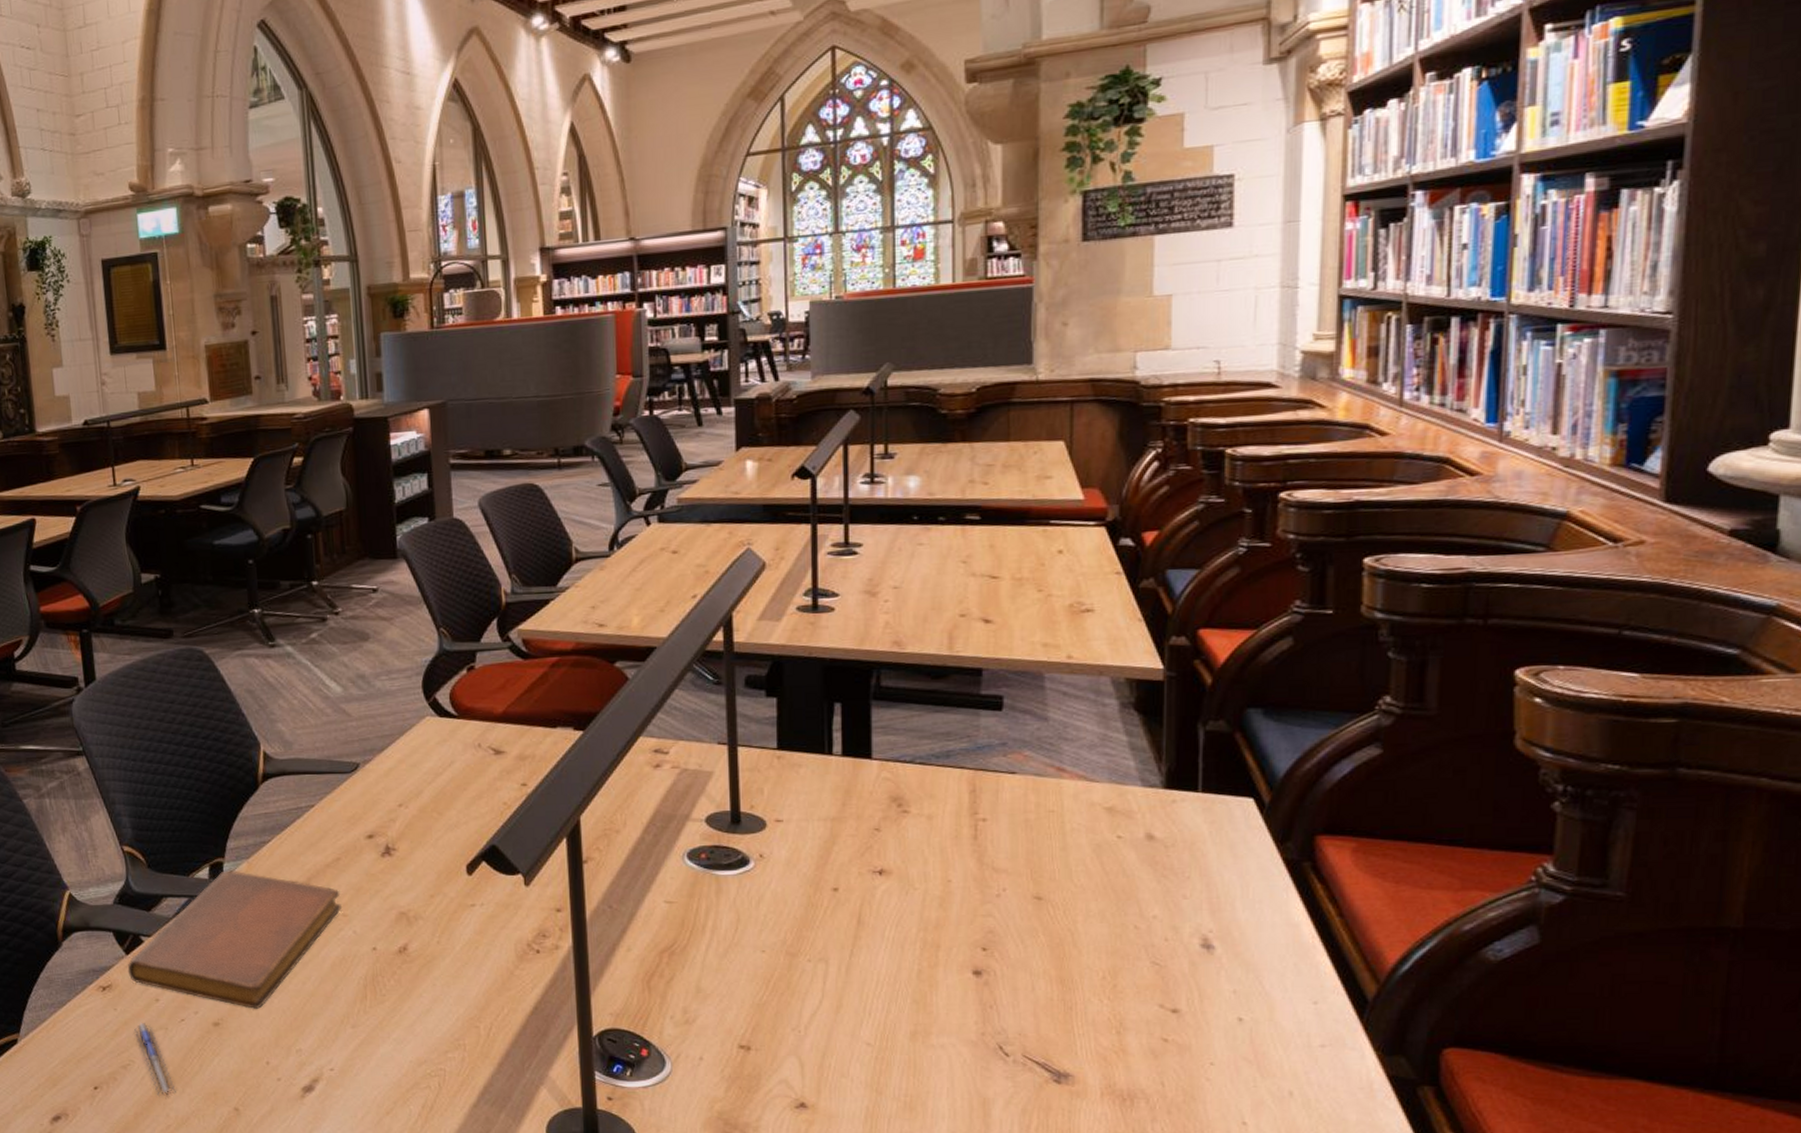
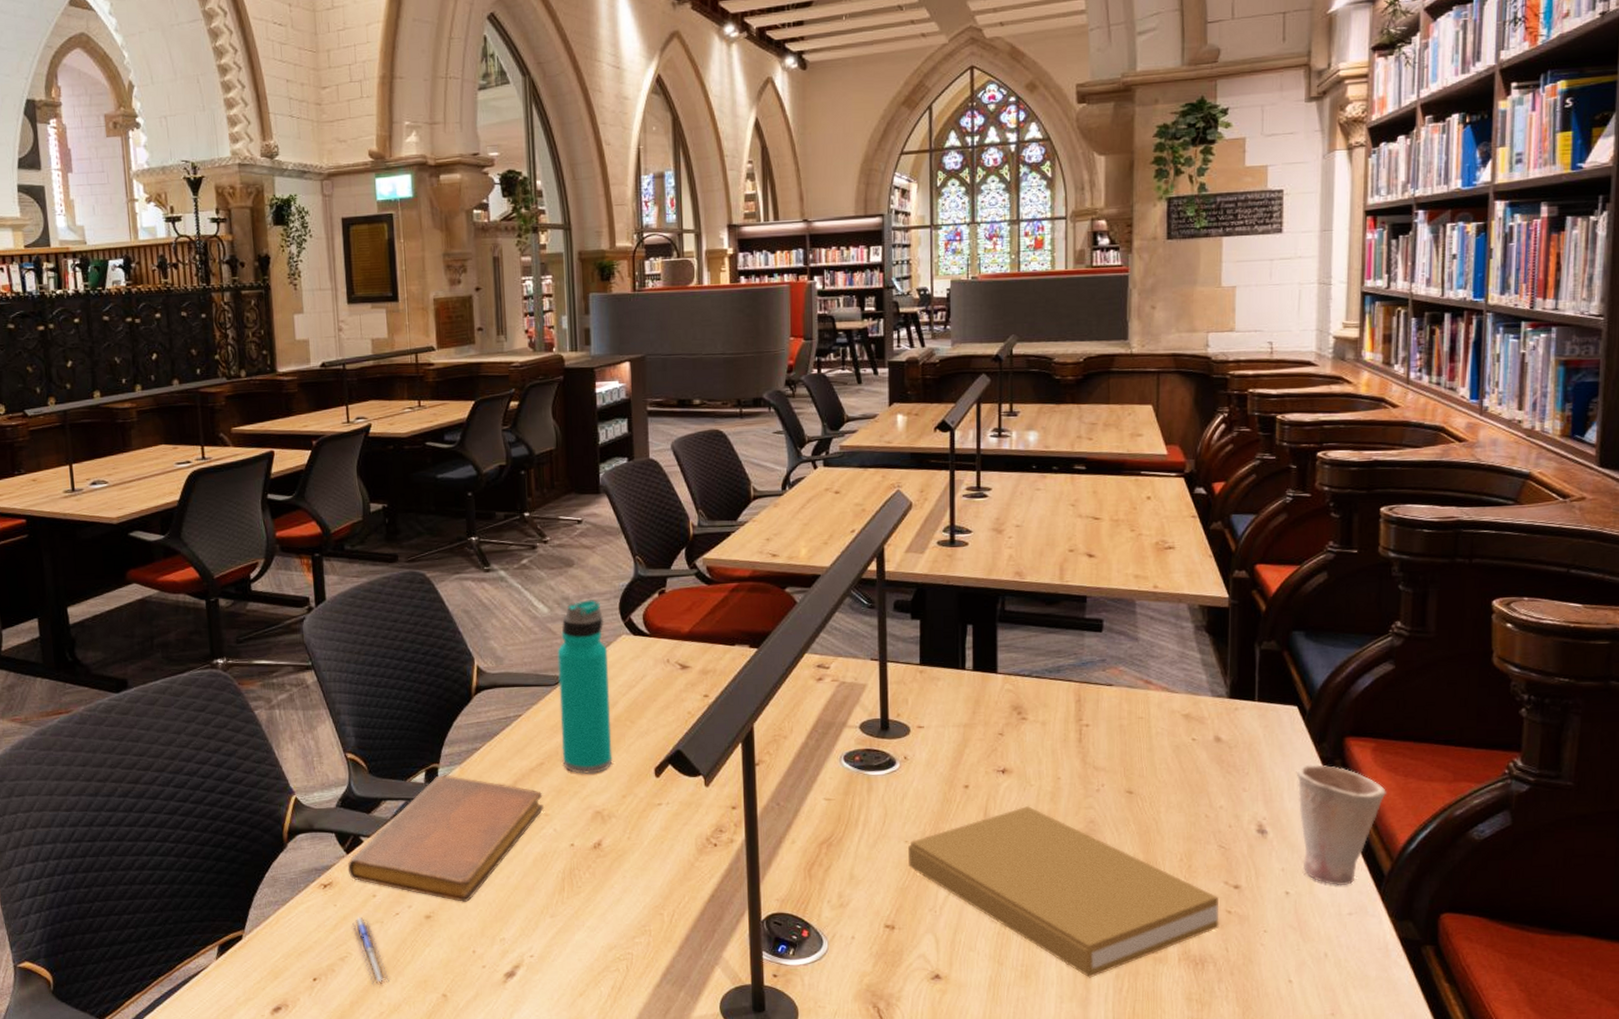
water bottle: none [353,676,418,871] -> present [557,599,613,774]
book: none [766,912,1153,1112] -> present [908,805,1219,978]
cup: none [1251,868,1372,1013] -> present [1296,764,1387,886]

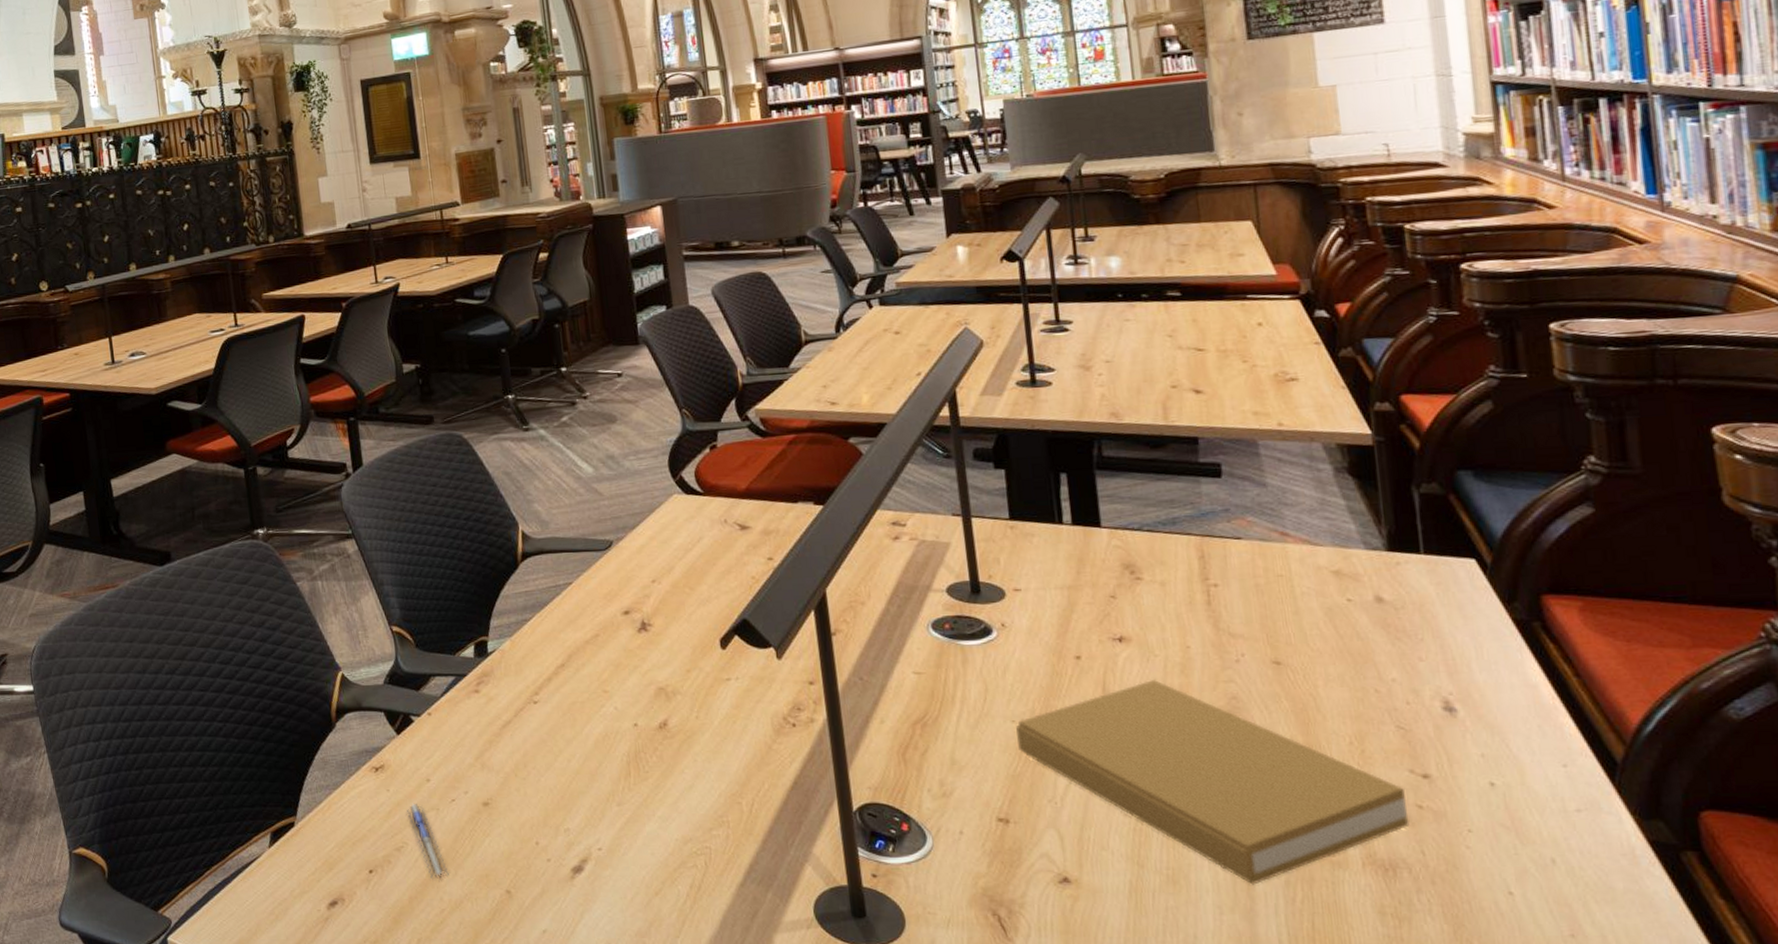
notebook: present [347,775,545,902] -> none [399,648,603,788]
water bottle: present [557,599,613,774] -> none [605,456,673,646]
cup: present [1296,764,1387,886] -> none [1483,628,1607,776]

